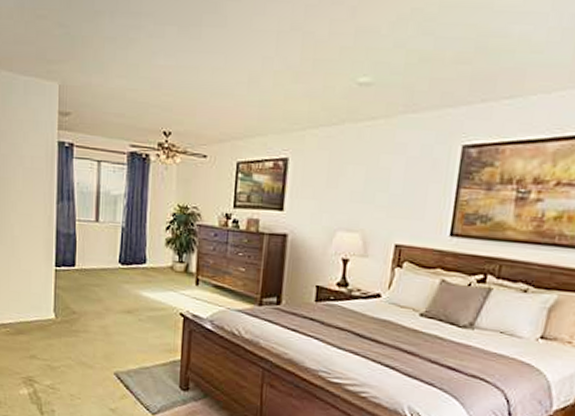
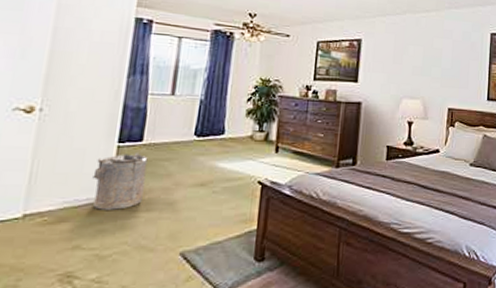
laundry hamper: none [39,277,81,328] -> present [92,153,148,210]

